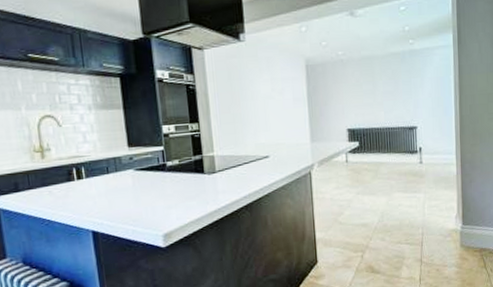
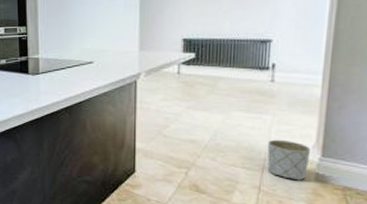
planter: none [424,213,455,249] -> present [267,139,311,181]

